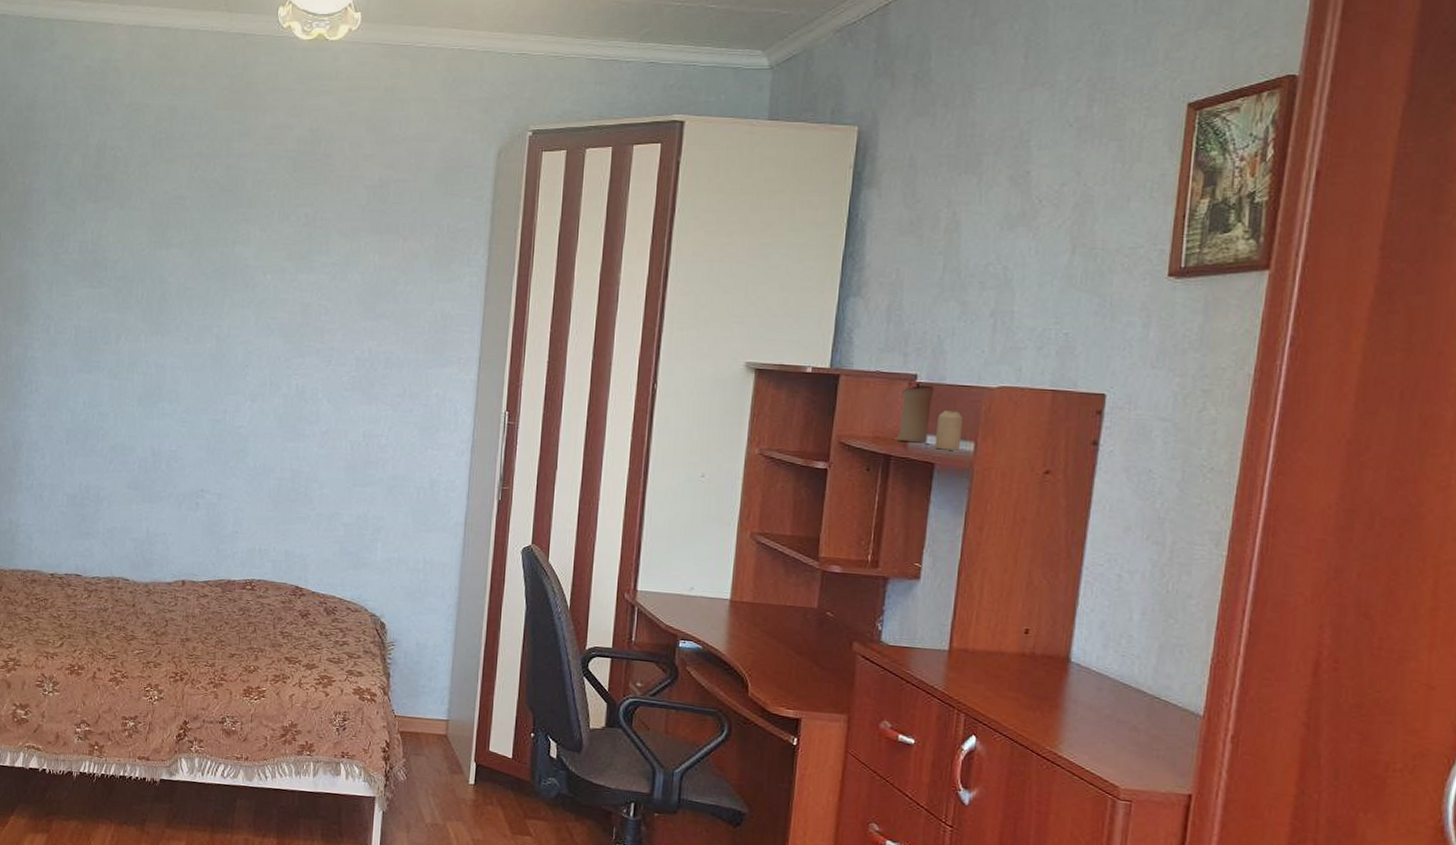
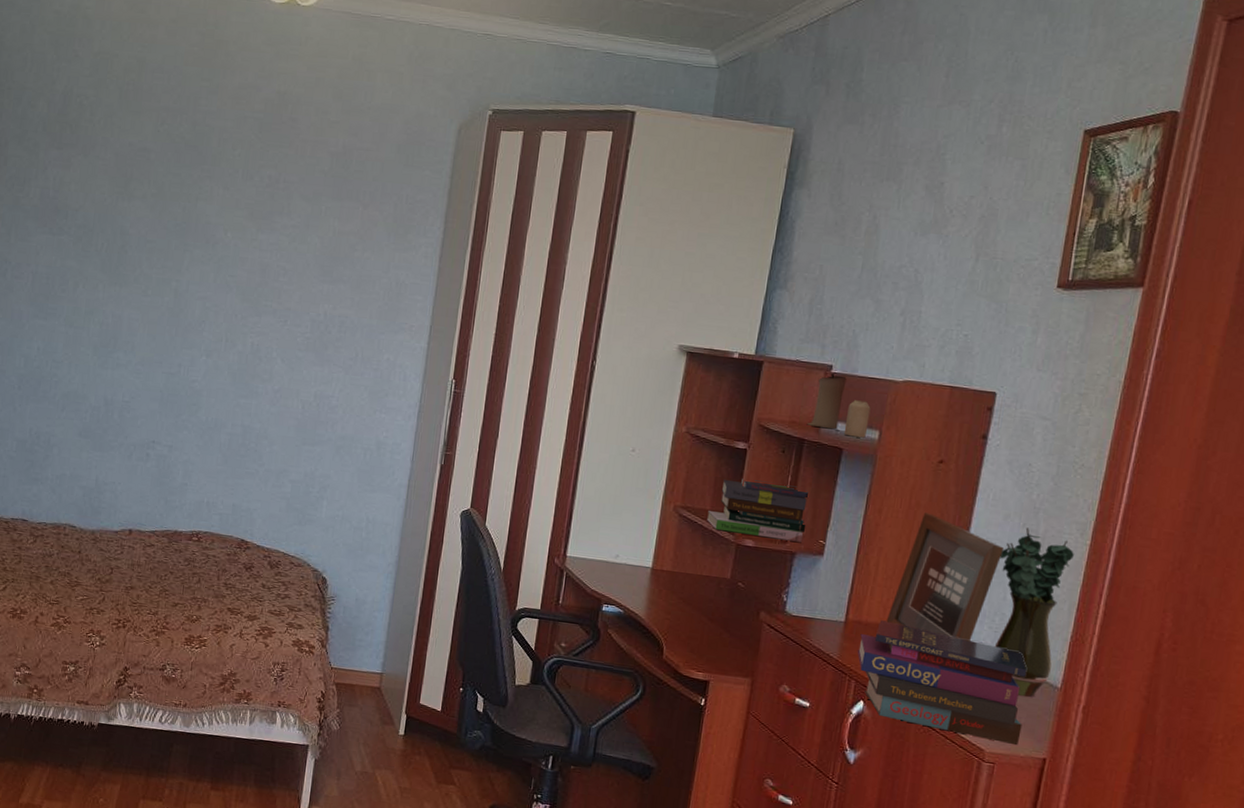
books: none [788,500,899,566] -> present [707,478,809,542]
books: none [964,647,1163,781] -> present [857,620,1027,746]
picture frame: none [996,528,1126,668] -> present [886,512,1004,642]
vase: none [1122,540,1209,727] -> present [994,527,1074,697]

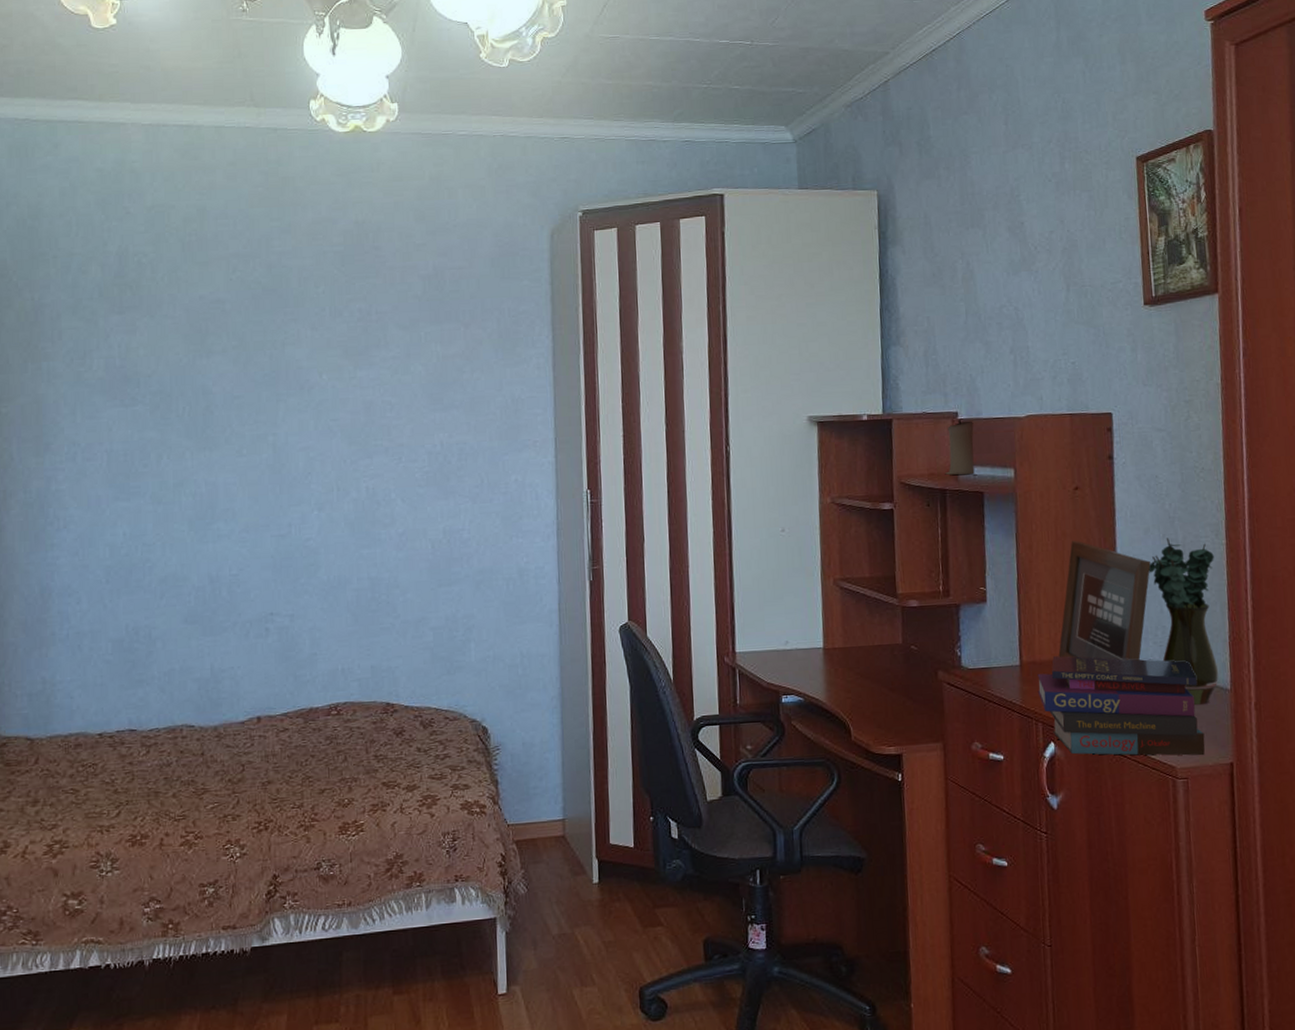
books: present [707,478,809,542] -> none [868,537,965,597]
candle: present [843,400,871,438] -> none [980,442,1003,479]

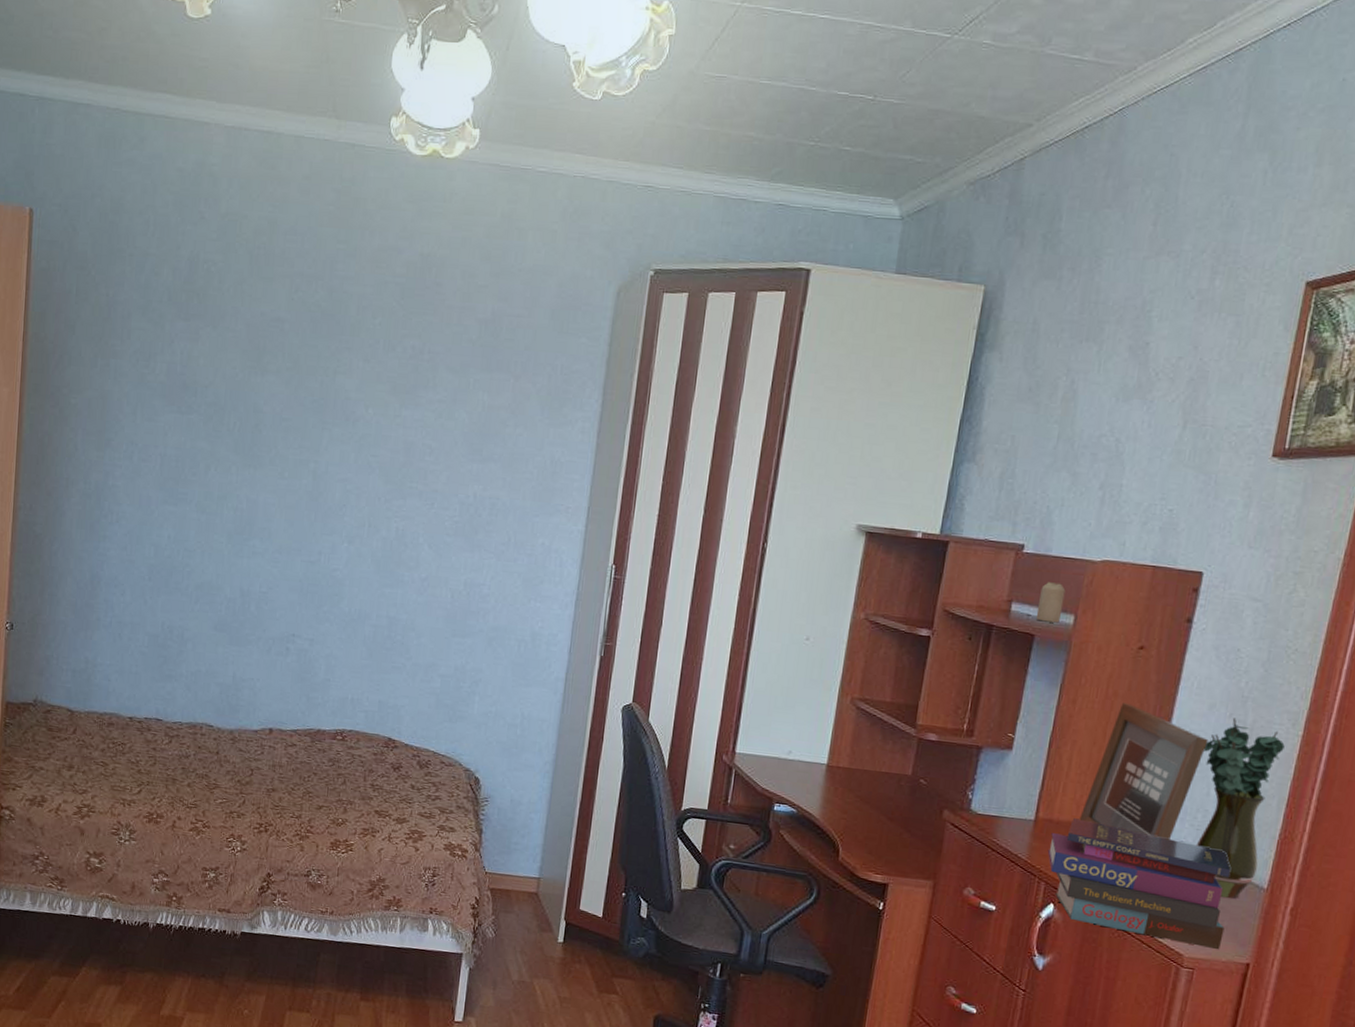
candle: present [945,420,975,476] -> none [995,553,1040,614]
candle: none [980,442,1003,479] -> present [1035,582,1066,623]

